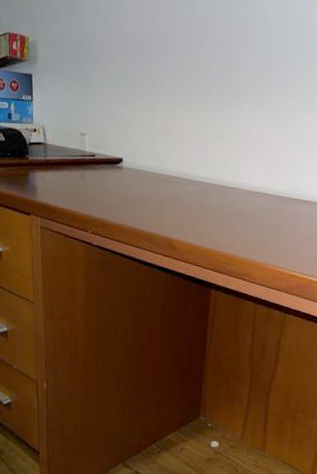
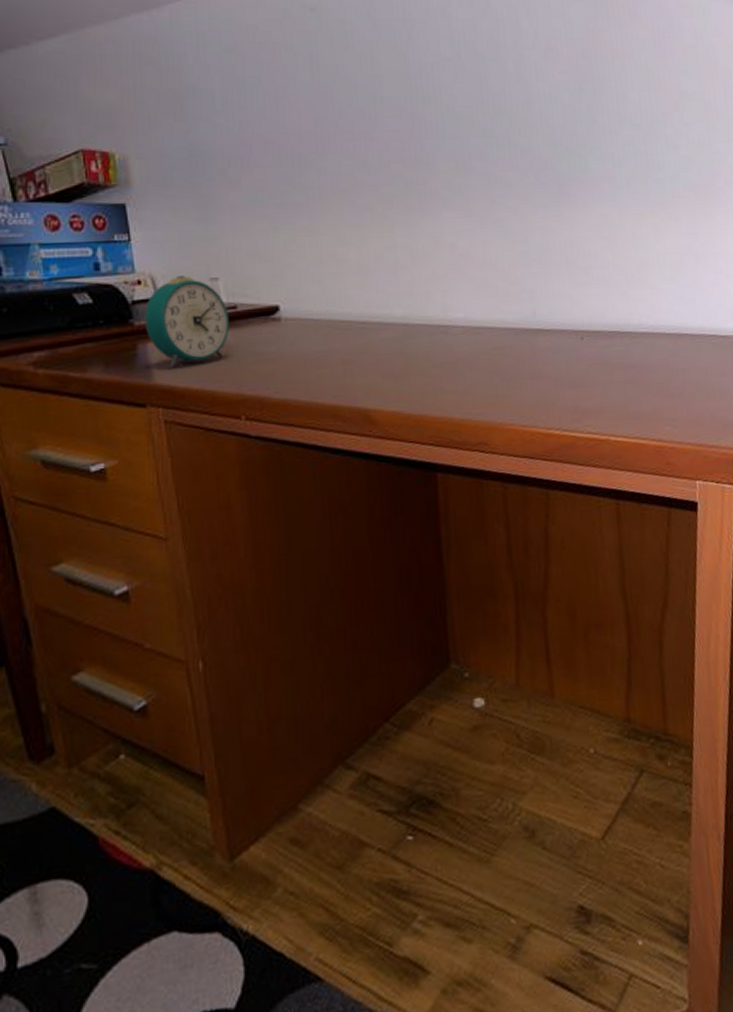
alarm clock: none [35,129,89,191] -> present [144,276,229,368]

